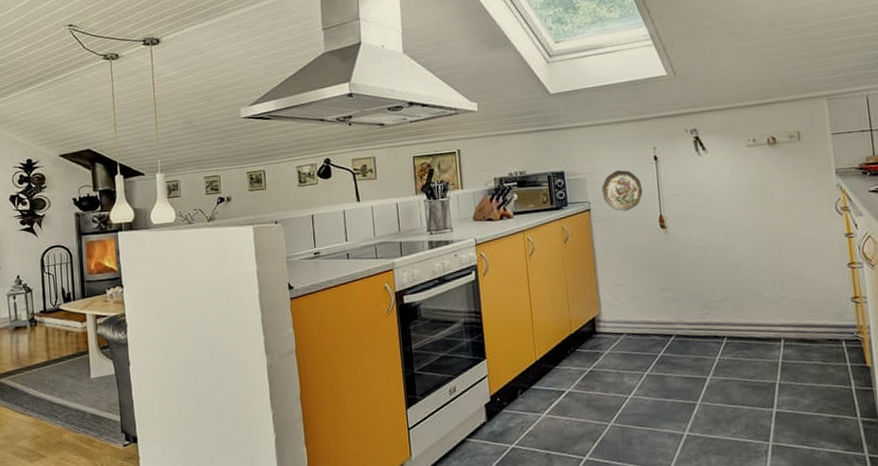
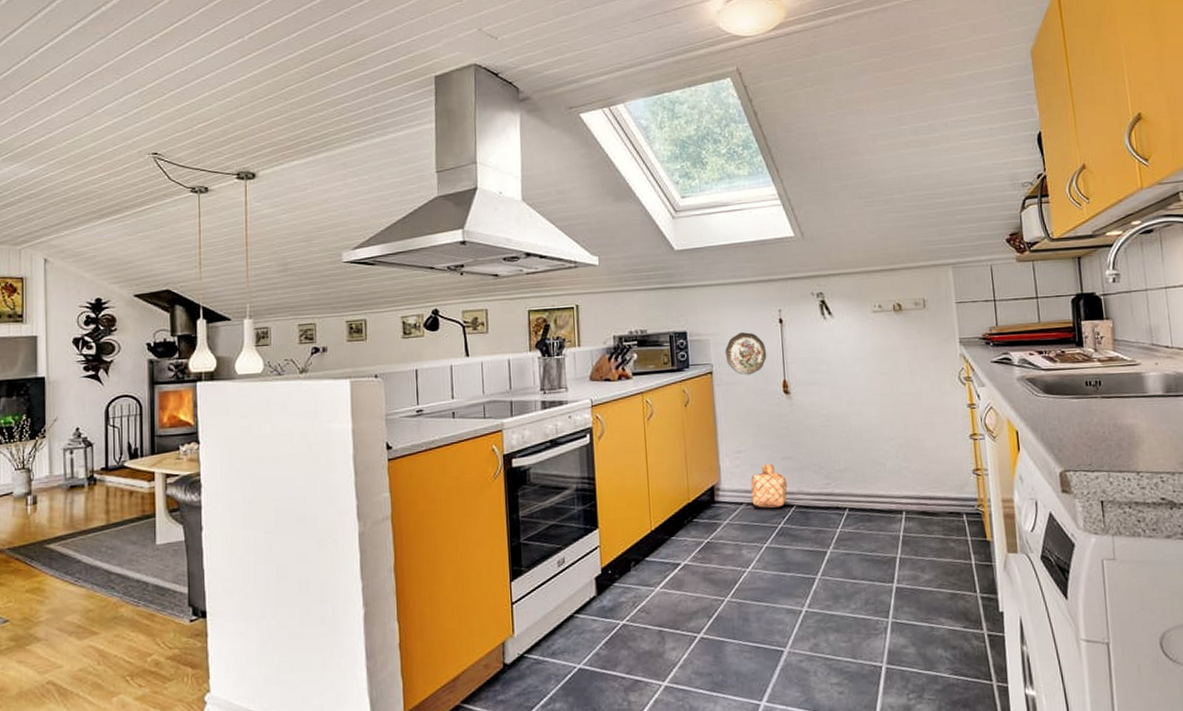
basket: none [630,295,666,339] -> present [750,463,788,509]

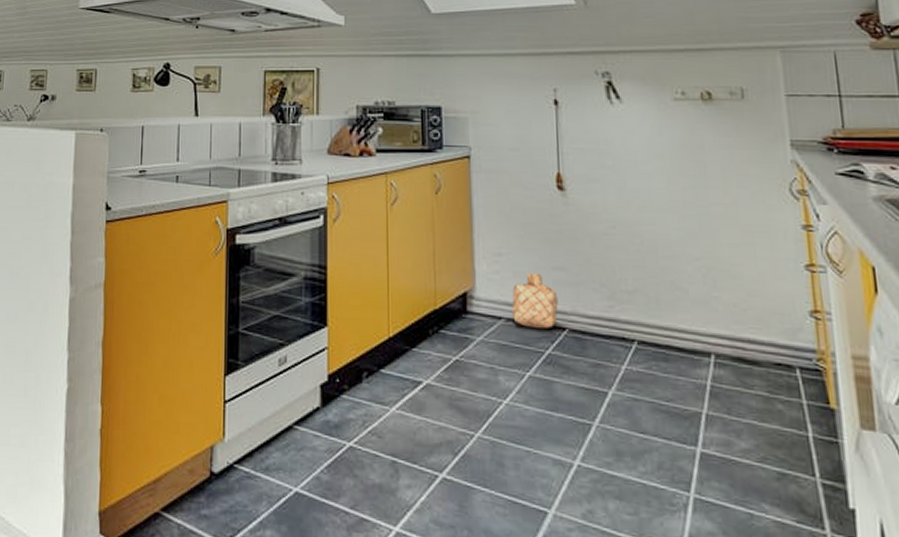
decorative plate: present [725,332,767,375] -> none [486,113,538,164]

